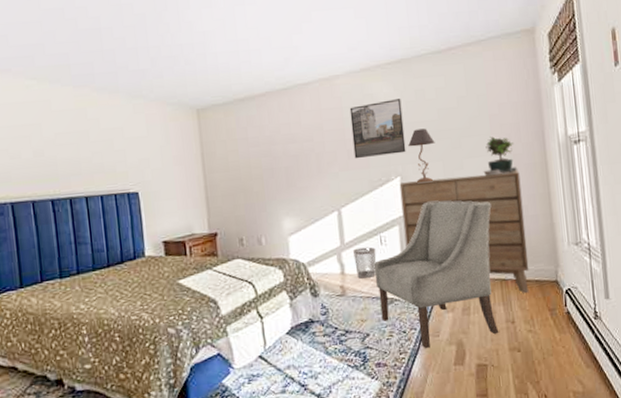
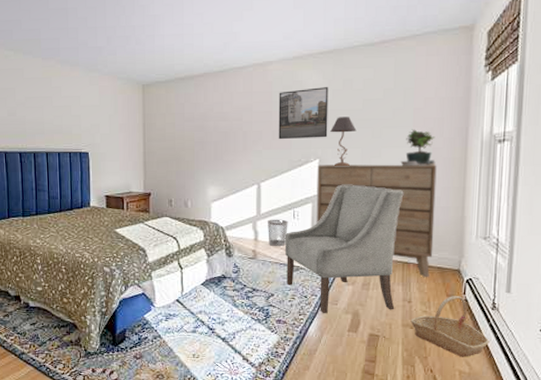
basket: none [517,309,597,376] -> present [410,296,489,357]

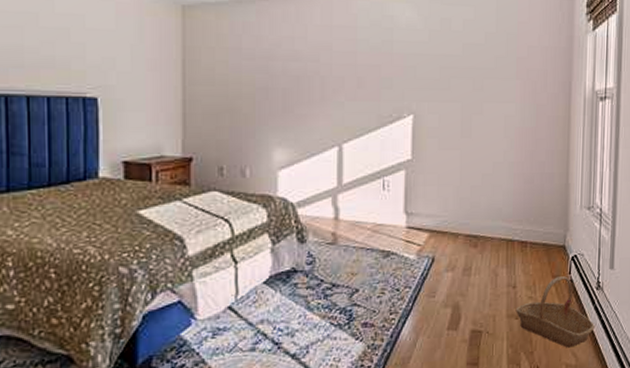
wastebasket: present [268,219,288,247] -> none [351,191,377,228]
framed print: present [278,87,329,140] -> none [364,25,424,89]
chair: present [285,185,404,314] -> none [373,147,507,311]
dresser: present [316,164,437,278] -> none [410,122,541,258]
table lamp: present [330,117,357,166] -> none [426,63,456,124]
potted plant: present [400,129,436,166] -> none [503,82,540,125]

